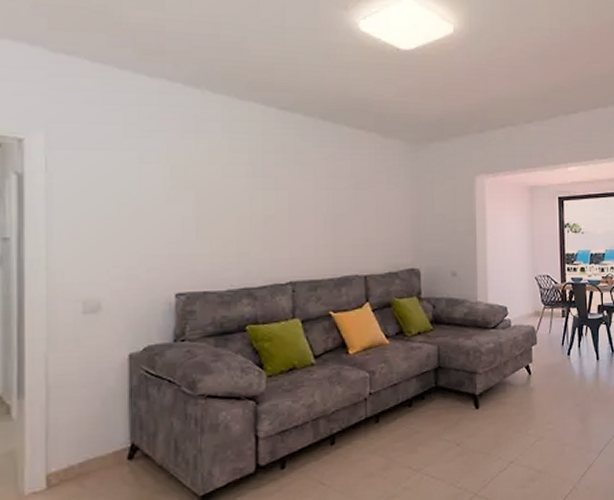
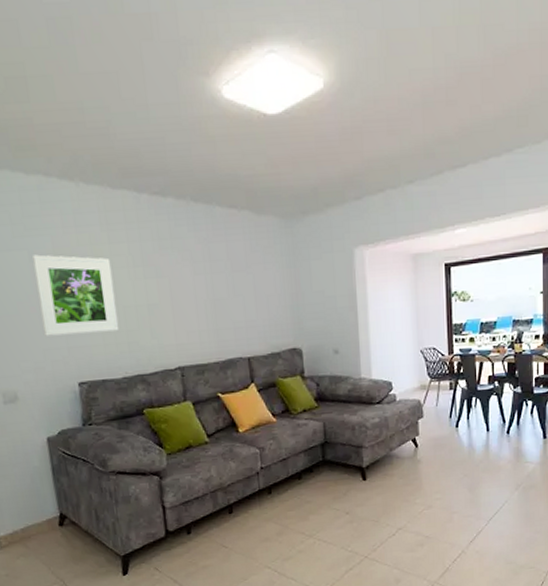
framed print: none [142,156,230,242] -> present [33,254,120,336]

